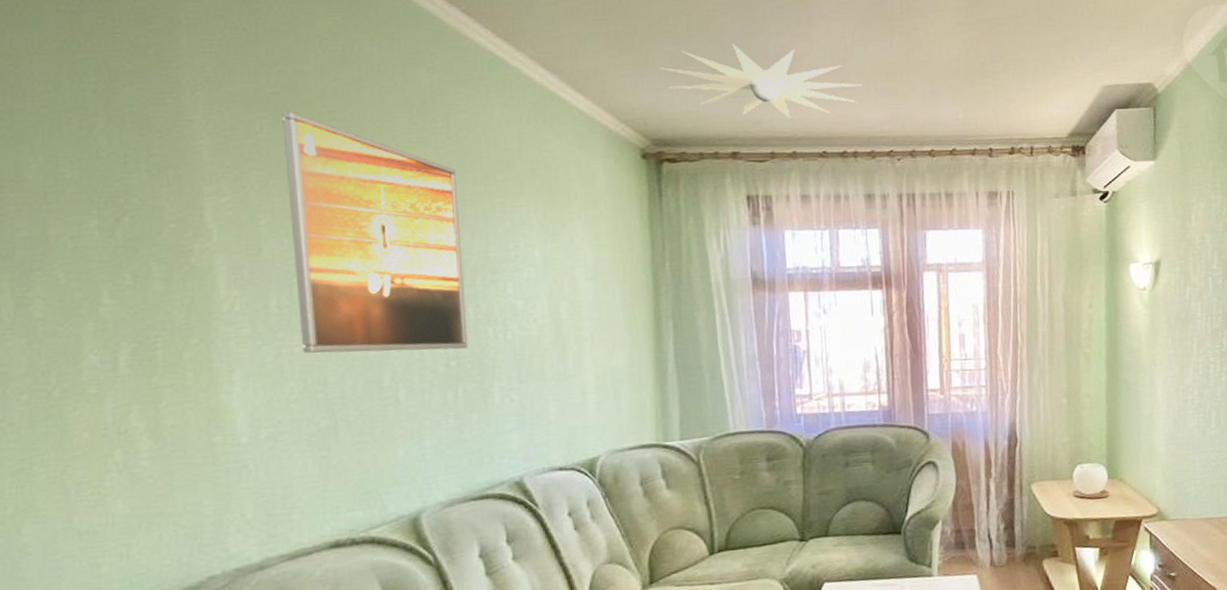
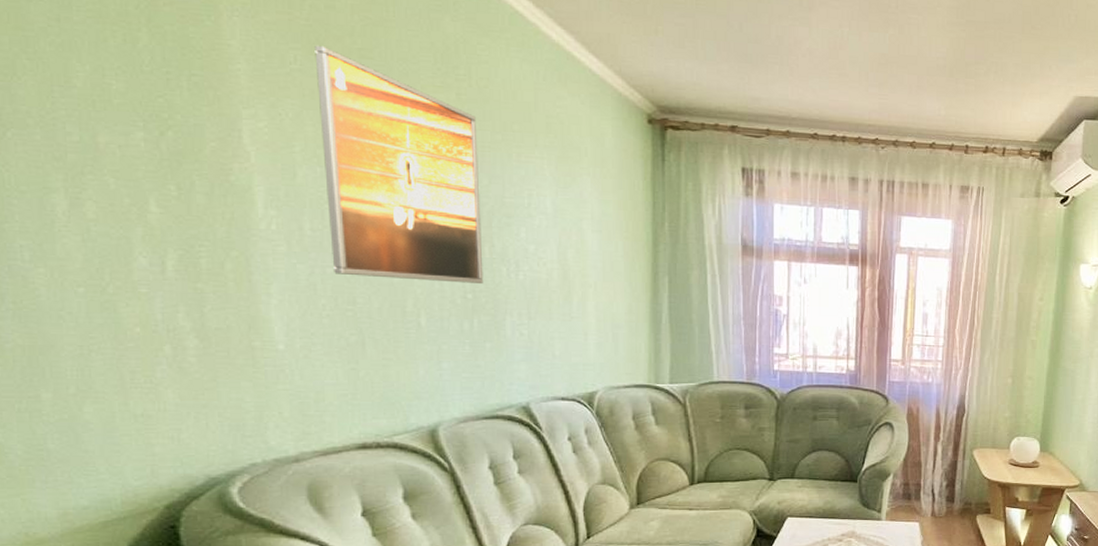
ceiling light: present [657,43,862,118] -> none [666,21,855,98]

